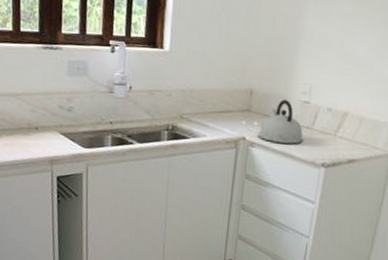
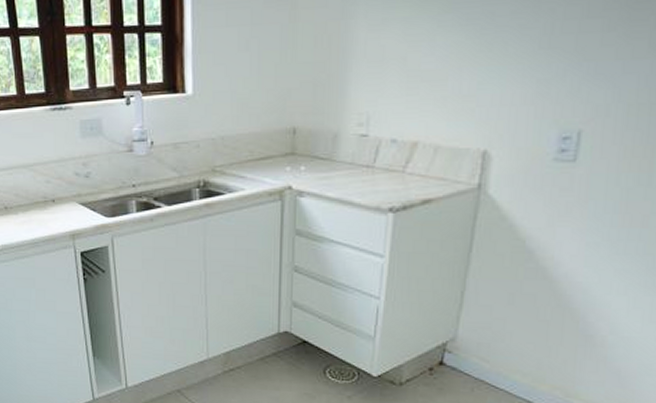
kettle: present [258,100,303,144] -> none [307,136,363,188]

